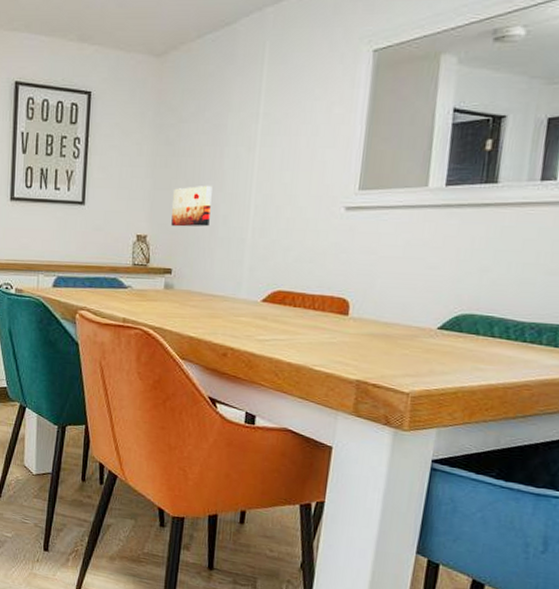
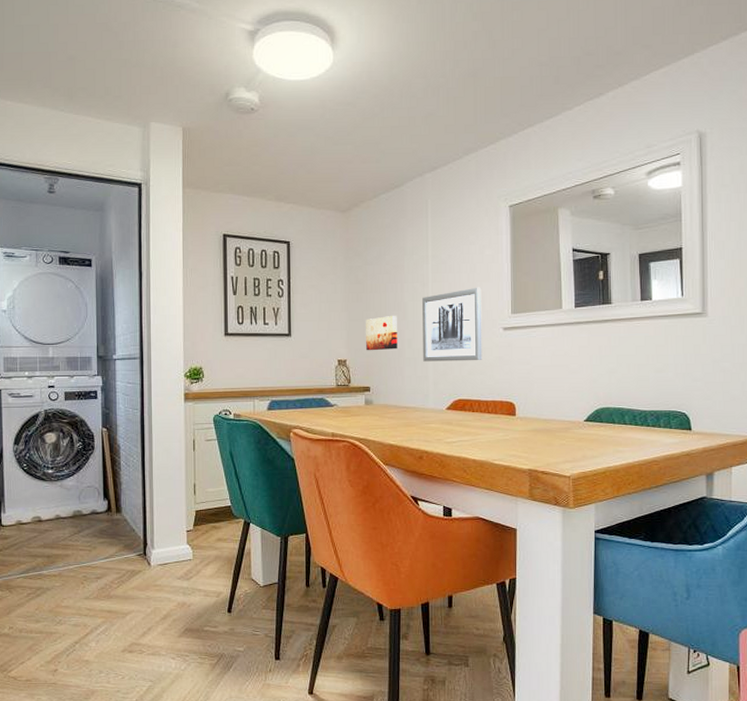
wall art: none [239,154,324,246] -> present [422,287,482,362]

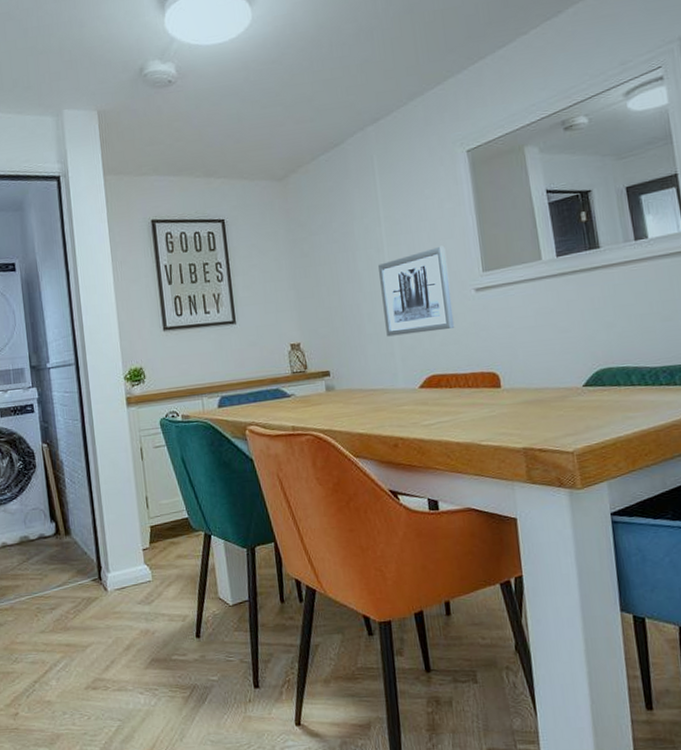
wall art: present [366,315,397,351] -> none [317,288,356,331]

